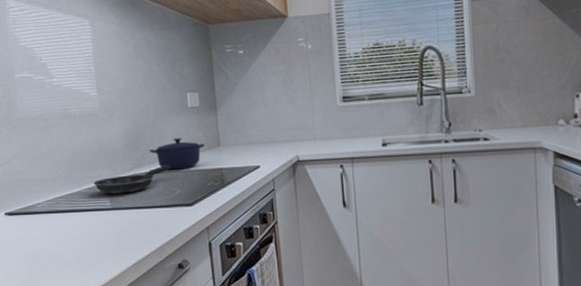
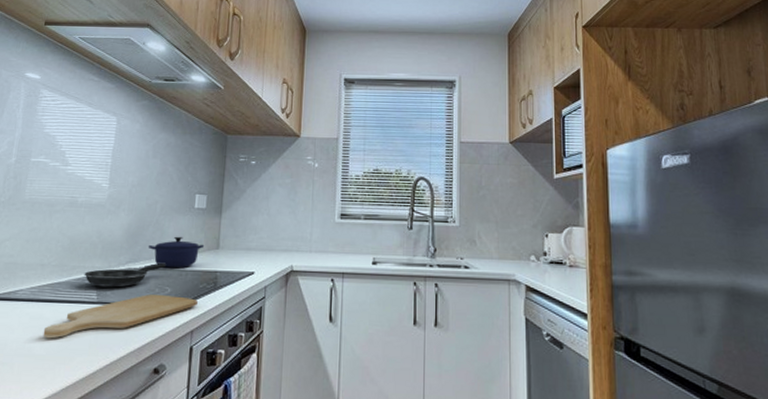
chopping board: none [68,196,208,246] -> present [43,294,198,339]

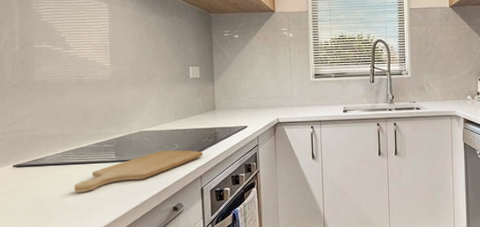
frying pan: present [84,263,165,288] -> none [101,125,171,149]
cooking pot: present [148,236,205,269] -> none [153,102,203,129]

